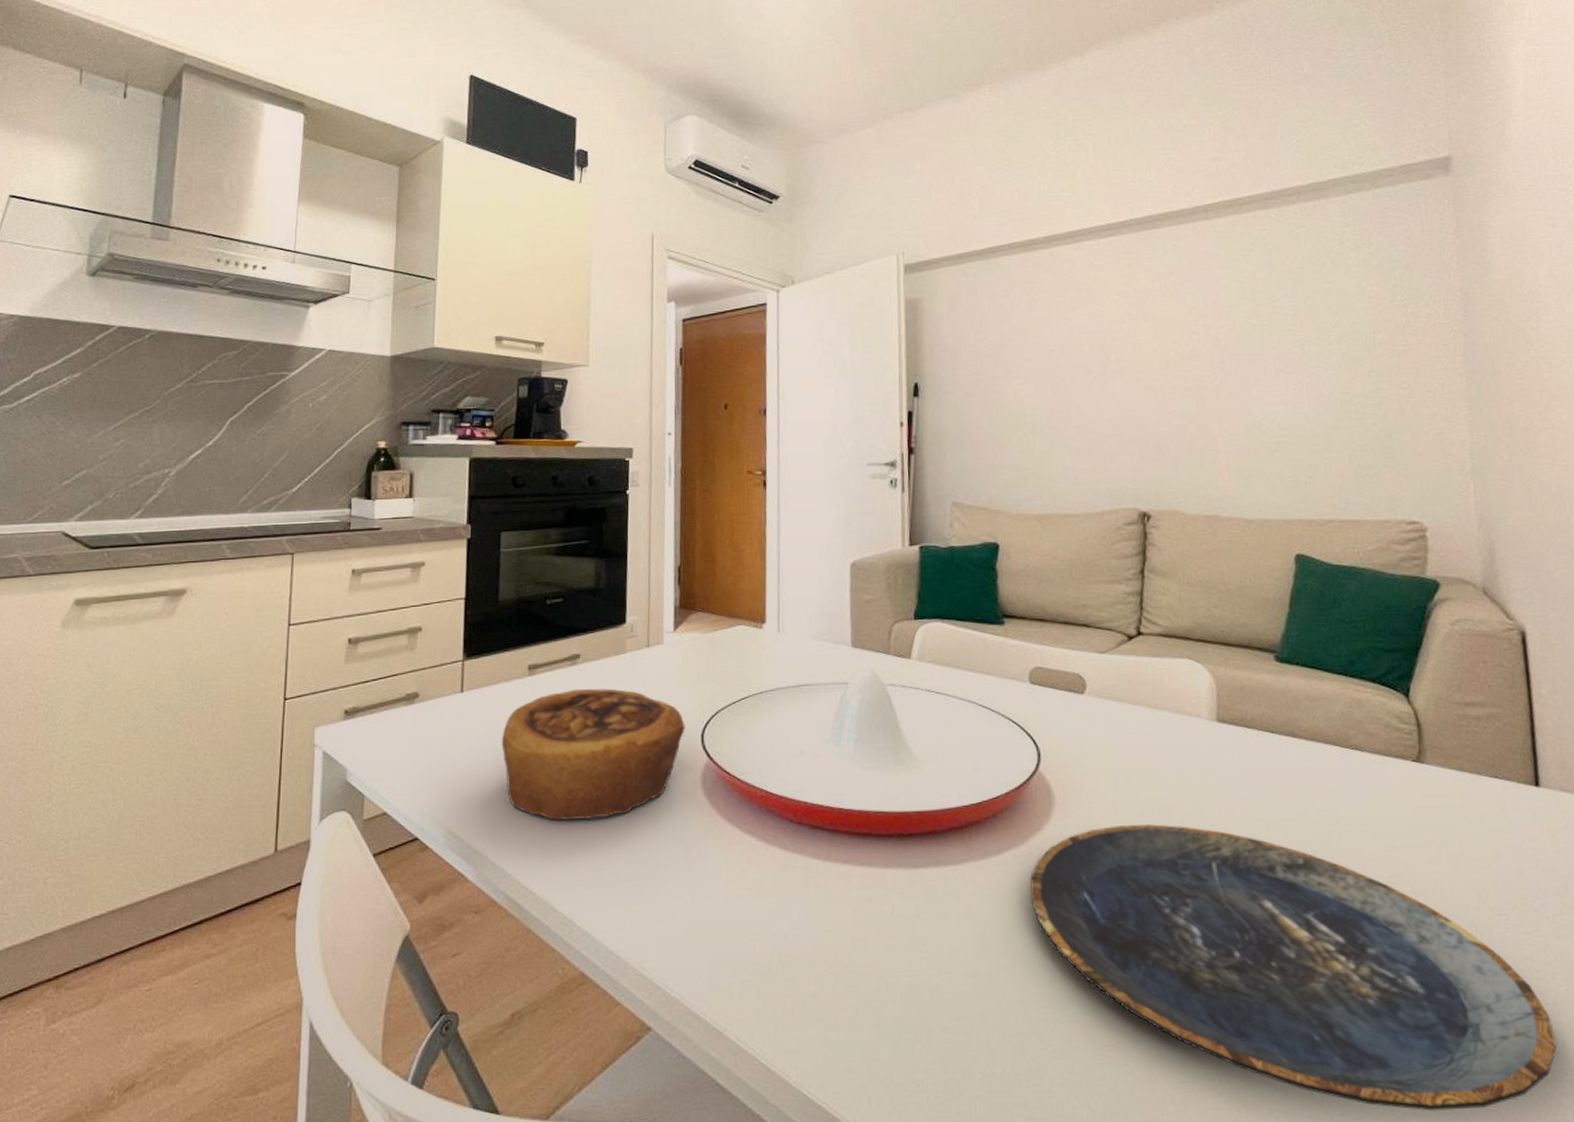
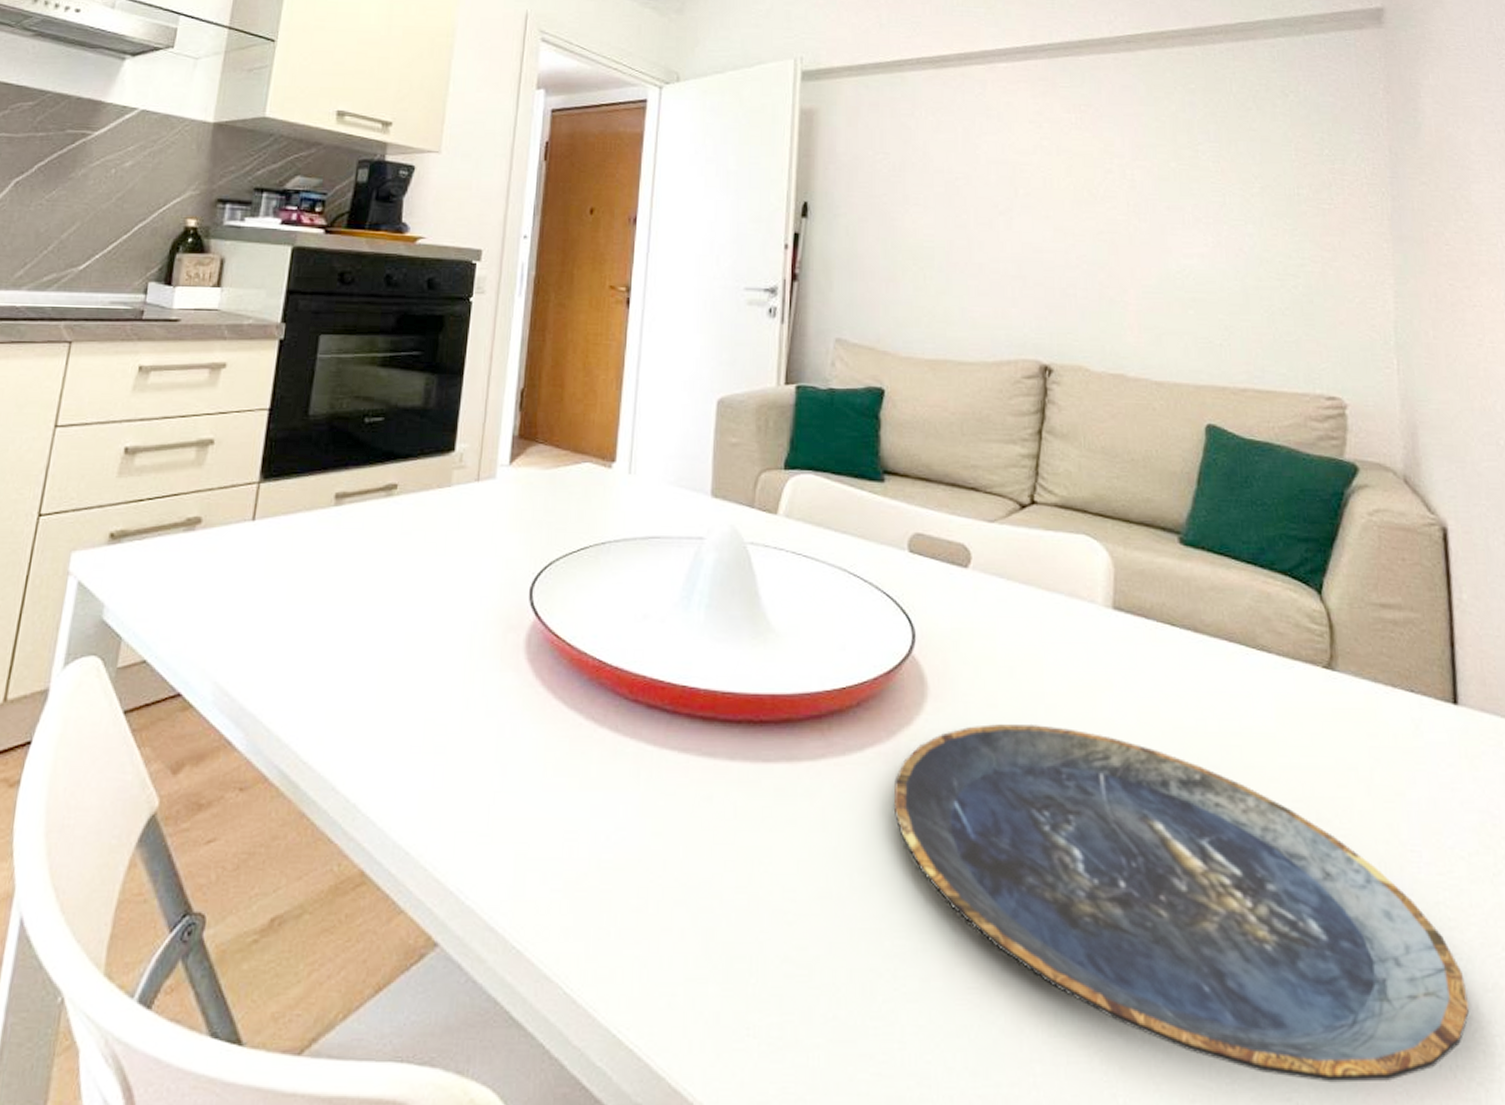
pastry: present [501,688,685,821] -> none [293,525,512,682]

